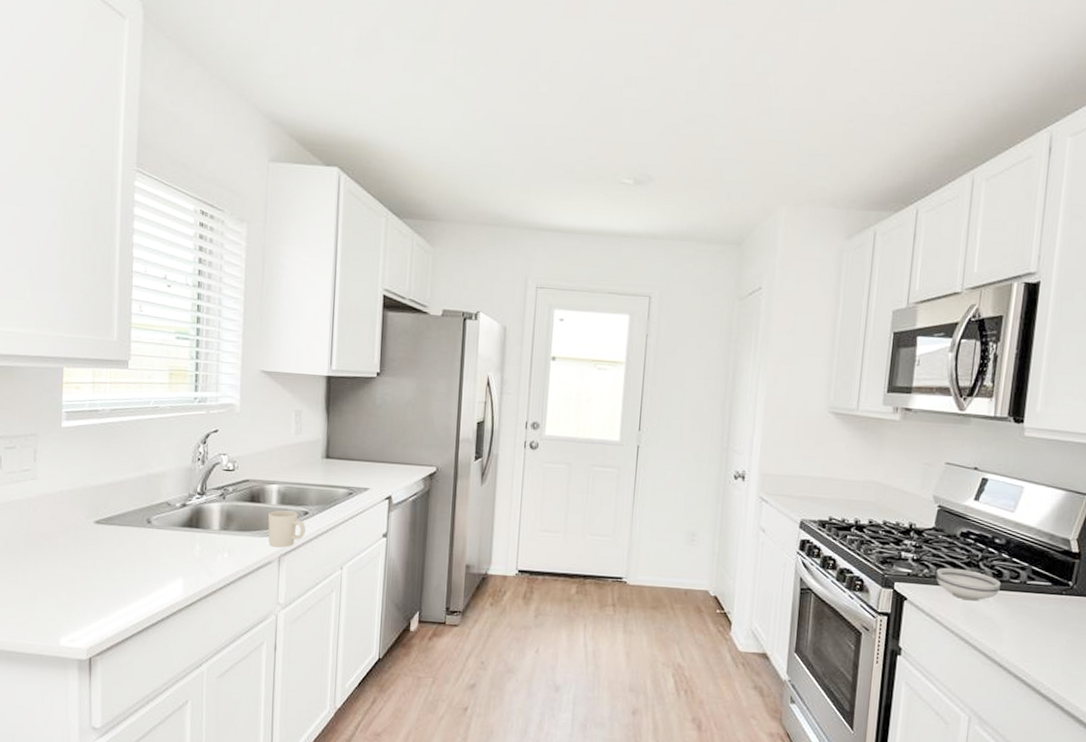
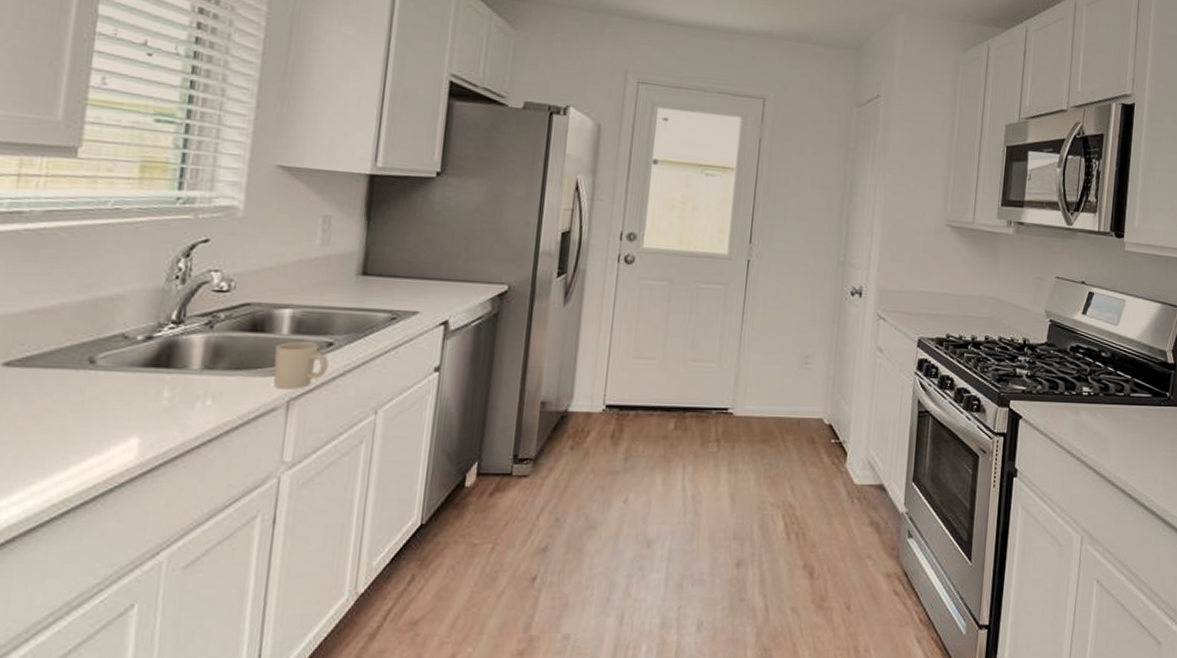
bowl: present [936,567,1002,601] -> none [1048,383,1108,416]

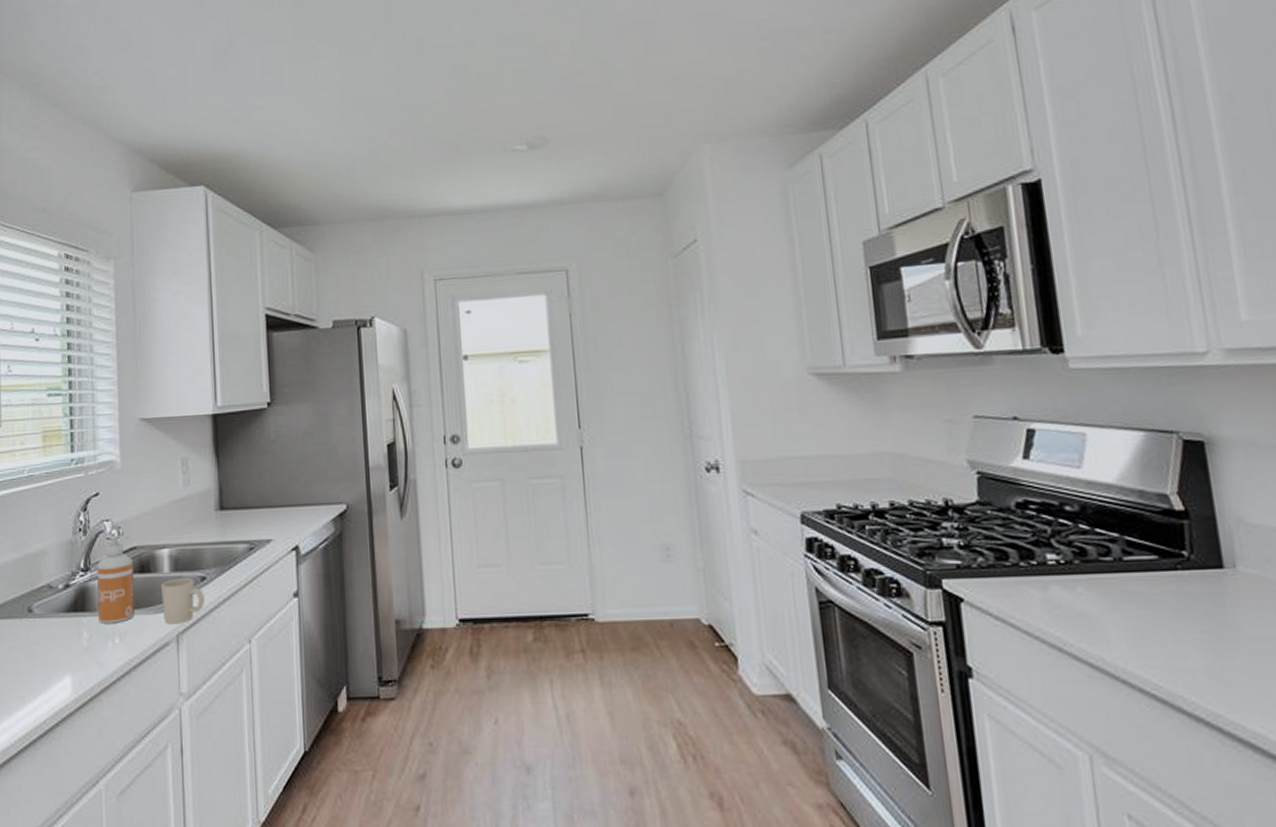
soap dispenser: none [187,287,244,383] -> present [97,534,134,624]

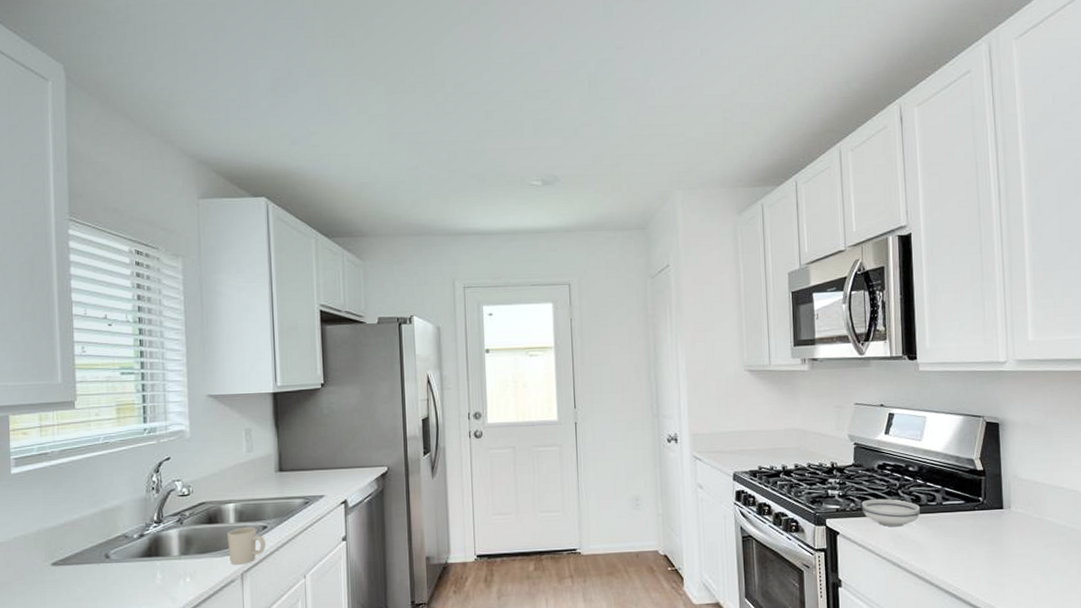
soap dispenser: present [97,534,134,624] -> none [169,492,203,566]
bowl: none [994,551,1089,593] -> present [861,498,921,527]

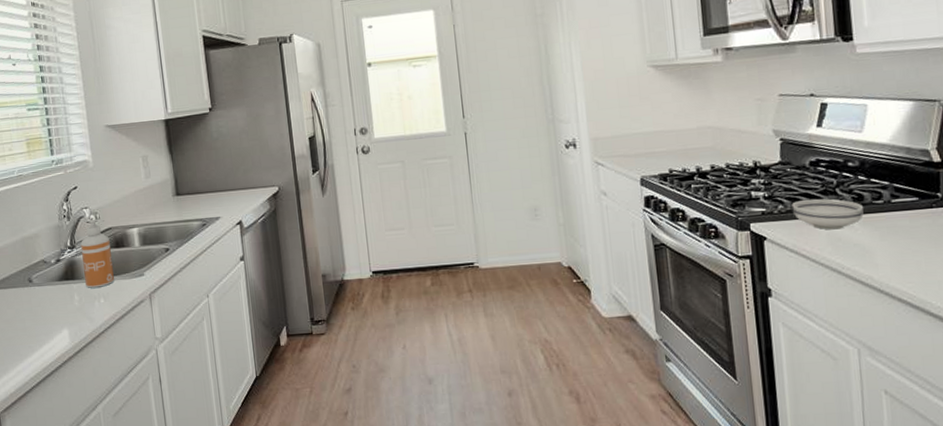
soap dispenser: none [169,492,203,566] -> present [81,219,114,288]
mug: present [226,527,266,565] -> none [133,250,170,286]

